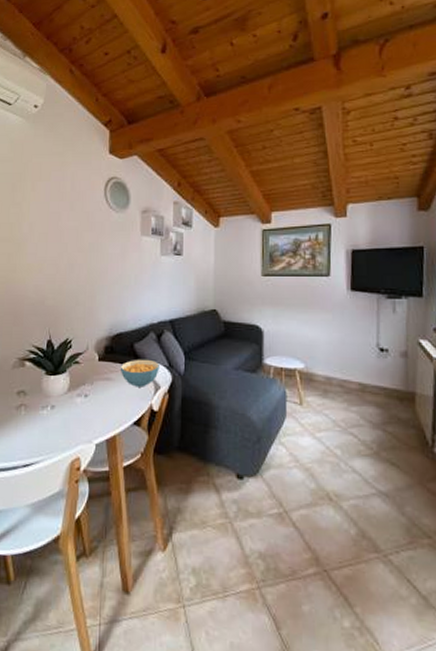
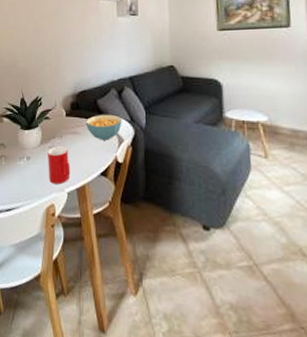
cup: none [75,394,101,436] -> present [48,146,71,185]

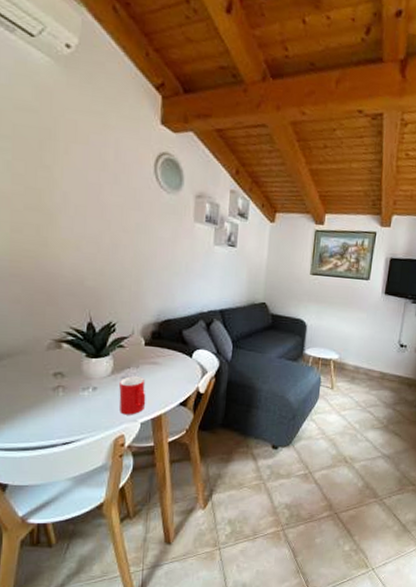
cereal bowl: present [85,114,122,141] -> none [167,345,208,372]

